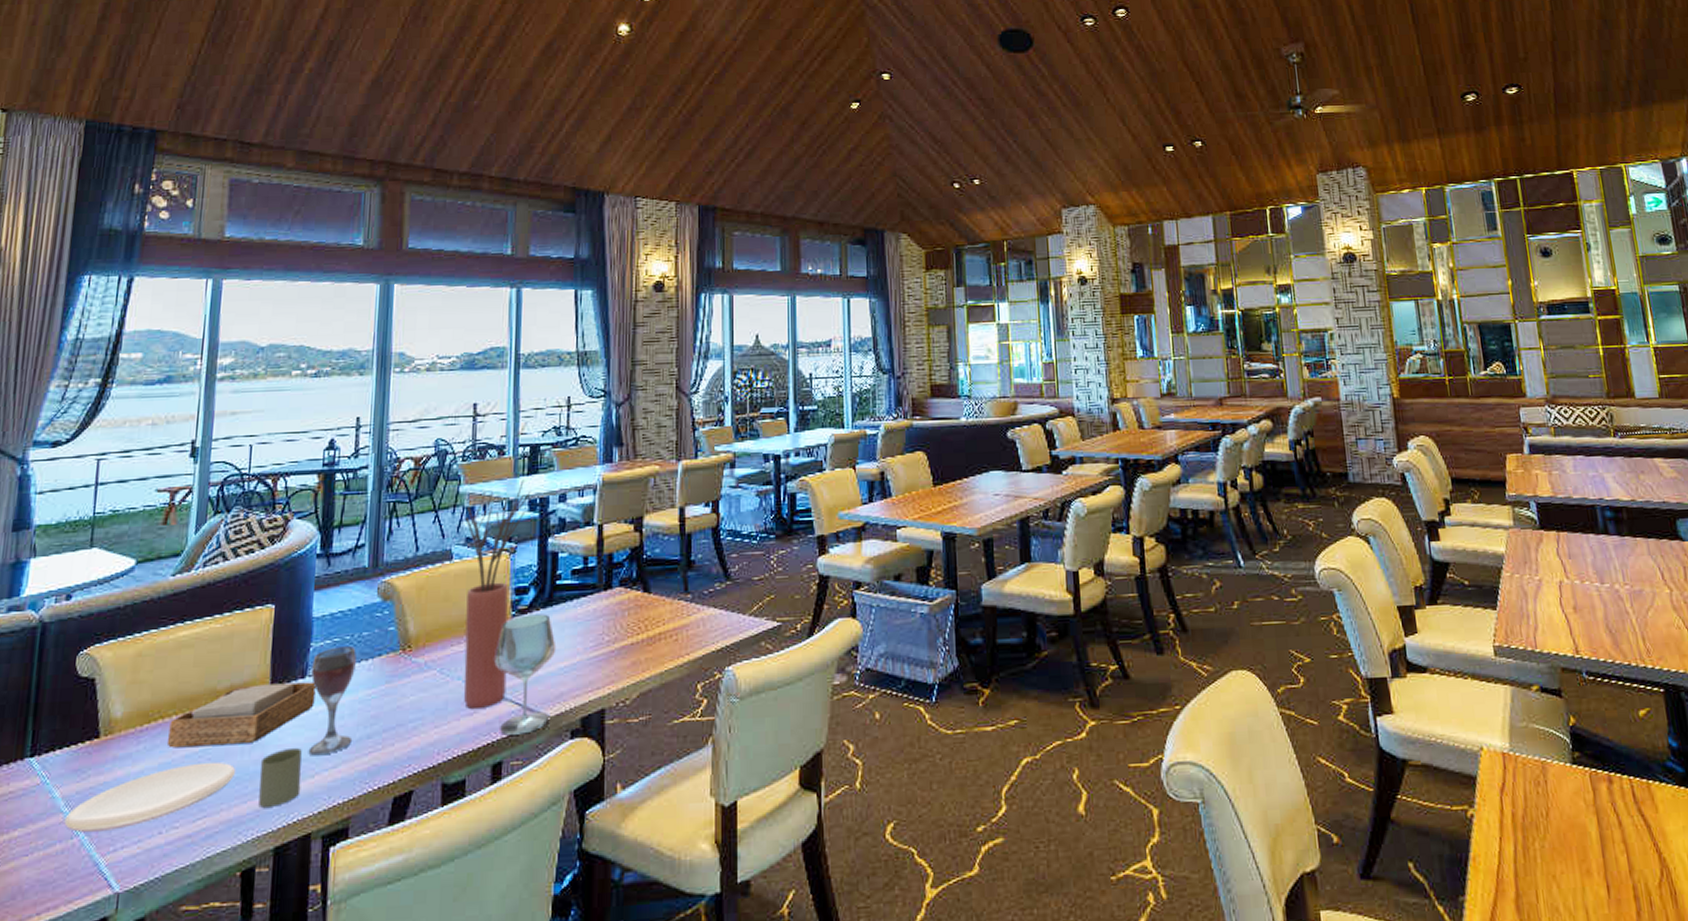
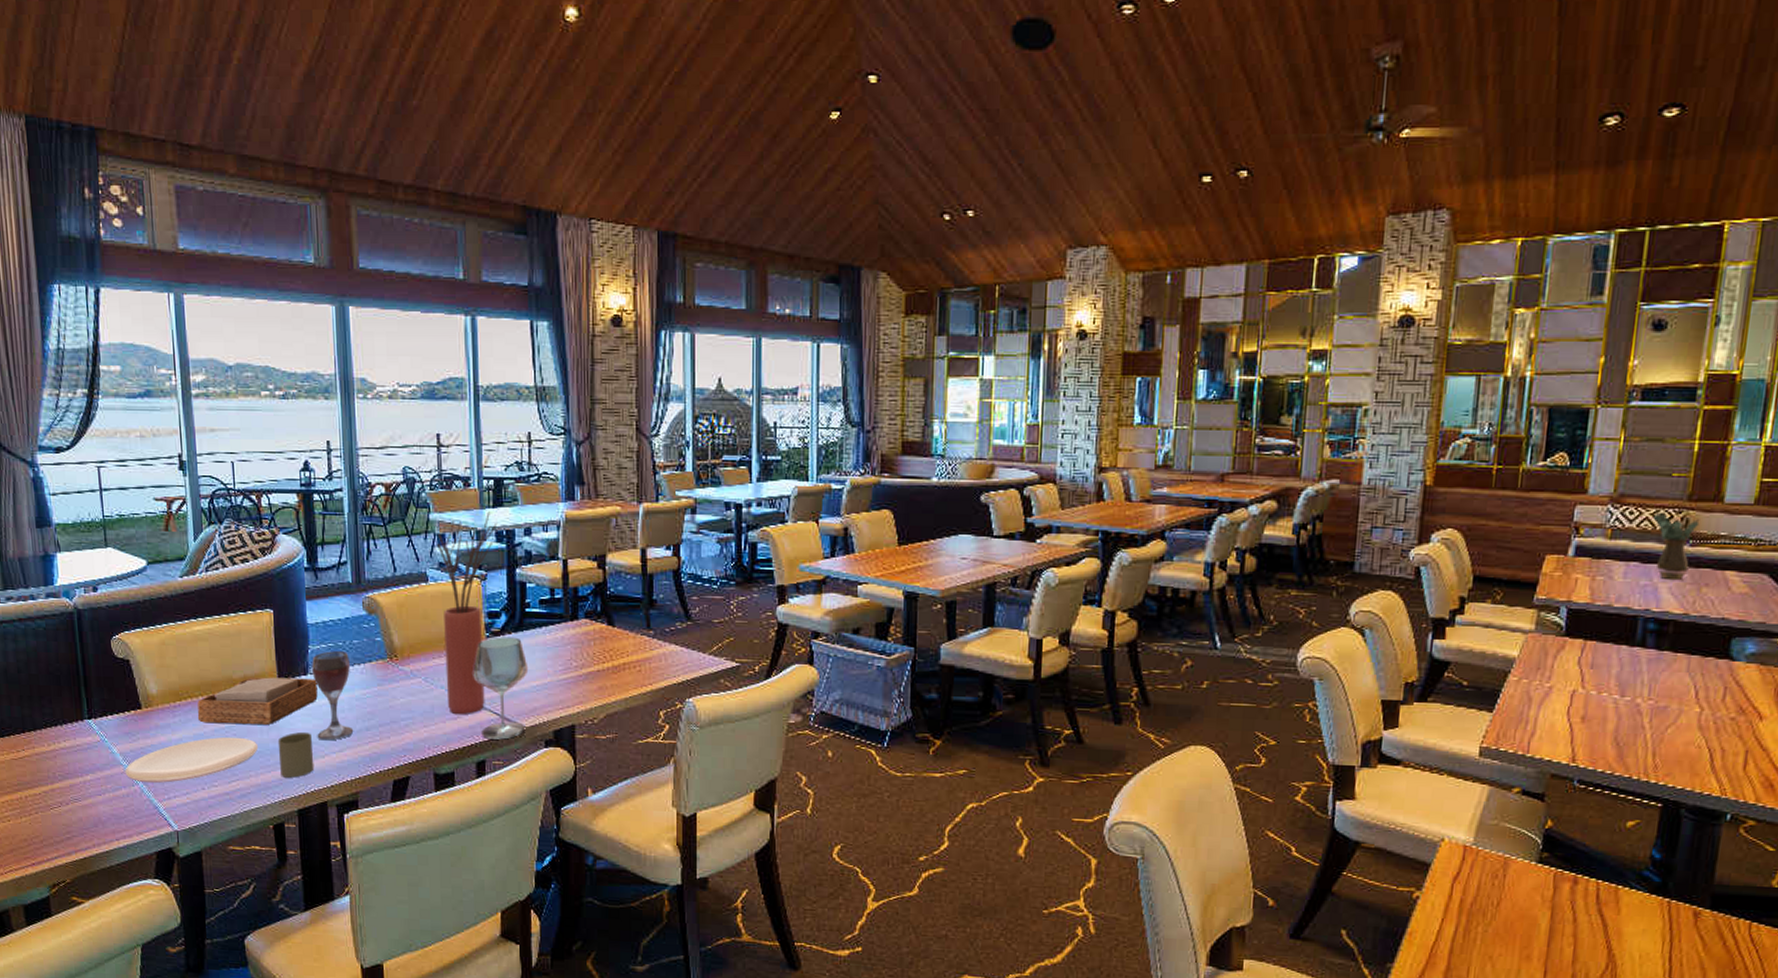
vase: none [1583,408,1625,471] -> present [1653,510,1700,581]

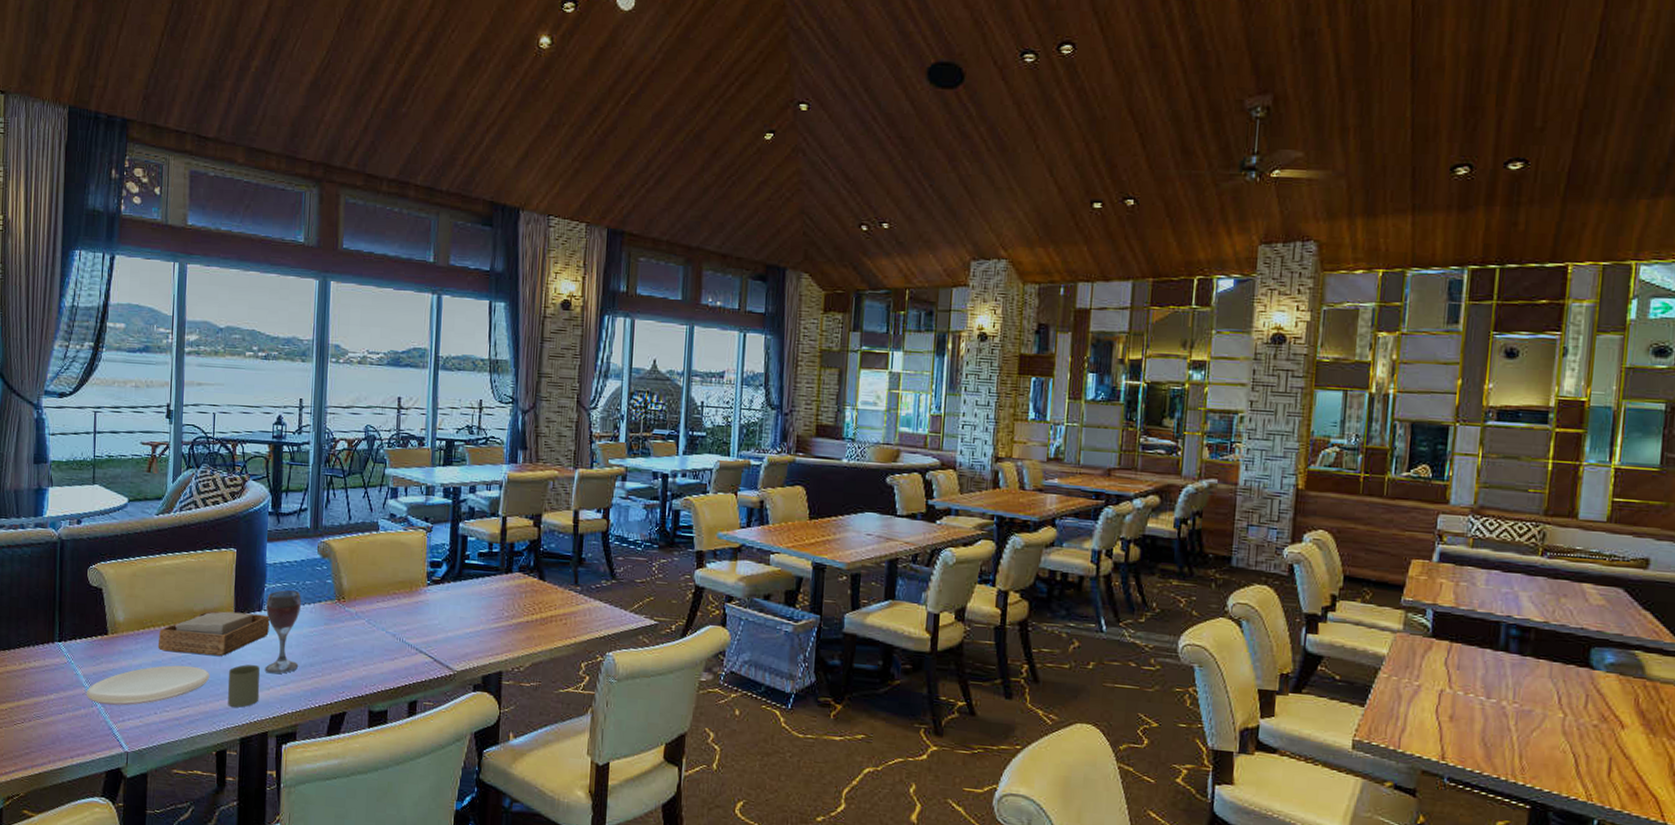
vase: present [437,511,498,714] -> none [386,469,446,656]
wine glass: present [473,637,529,740] -> none [412,585,464,682]
vase: present [1653,510,1700,581] -> none [1511,523,1556,590]

